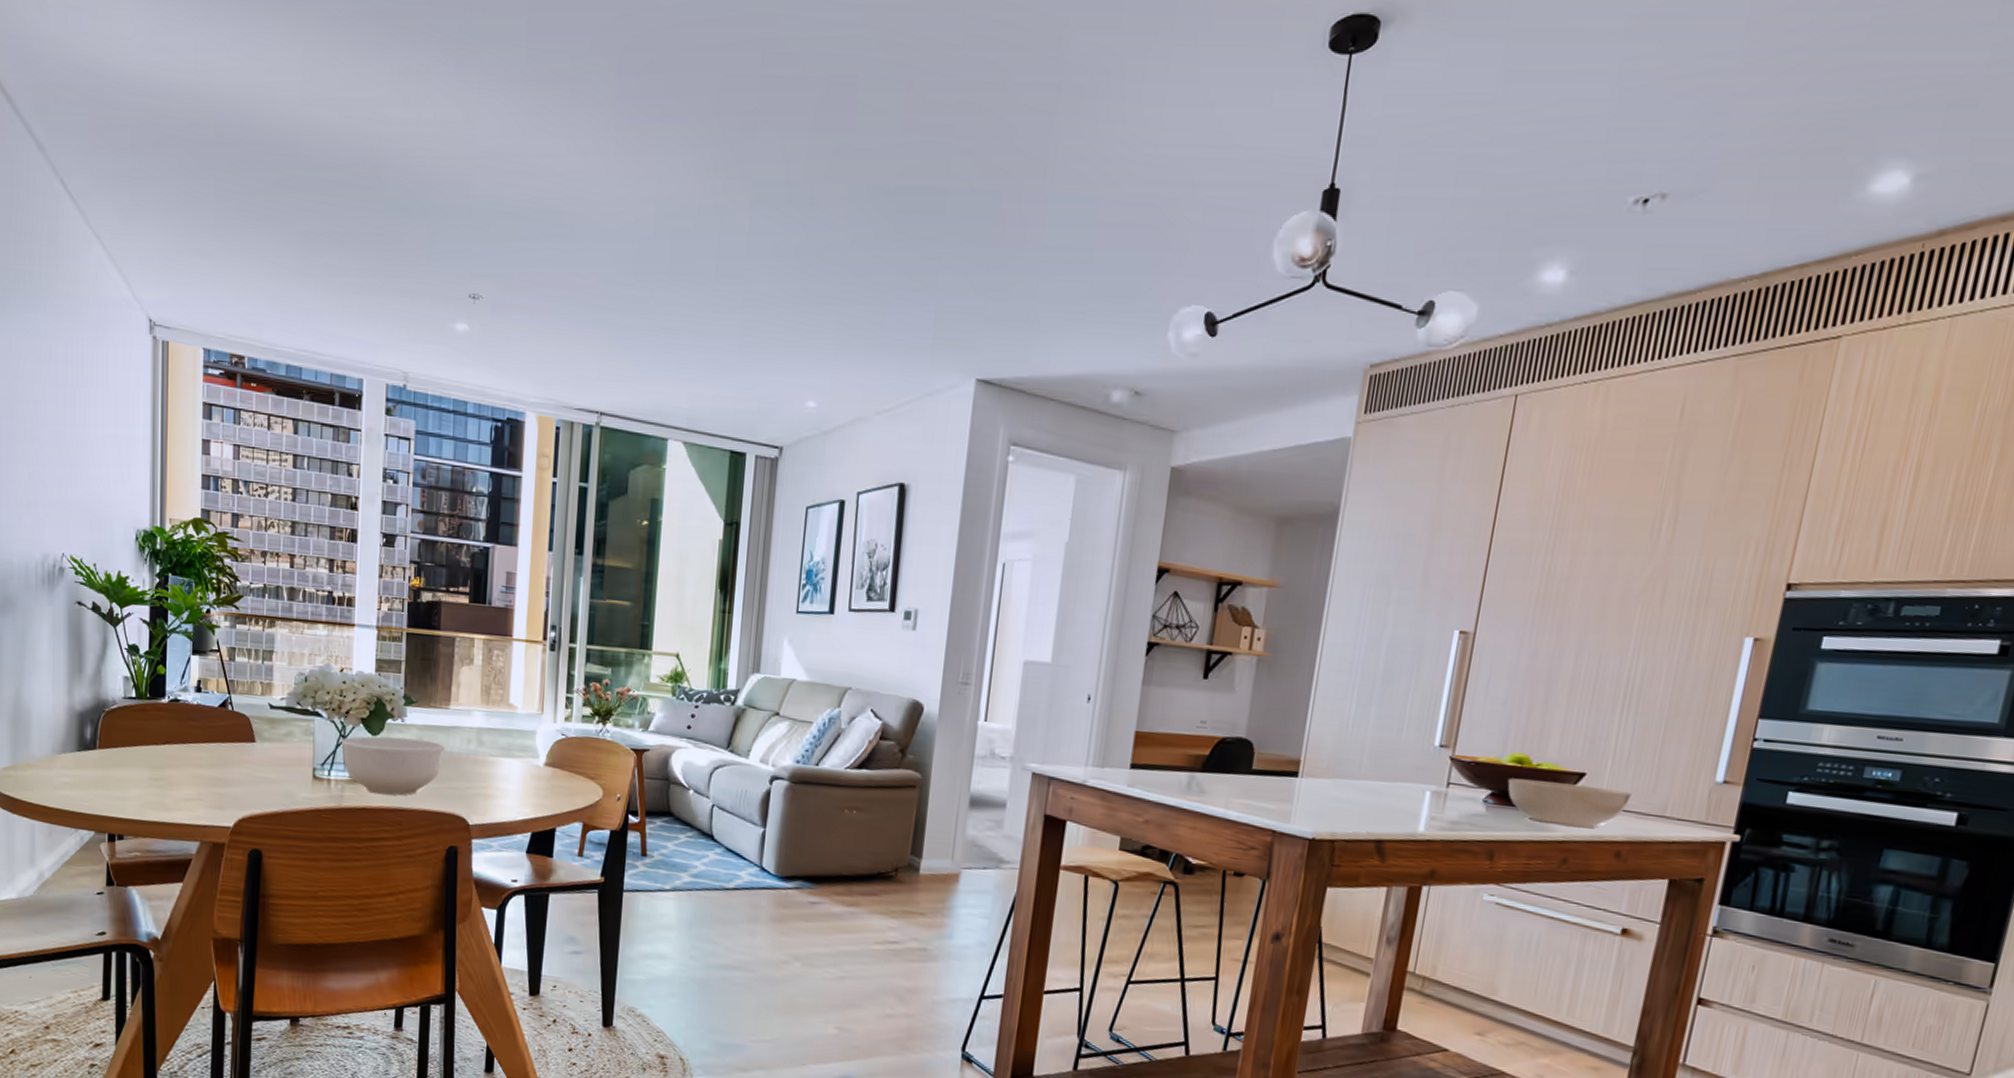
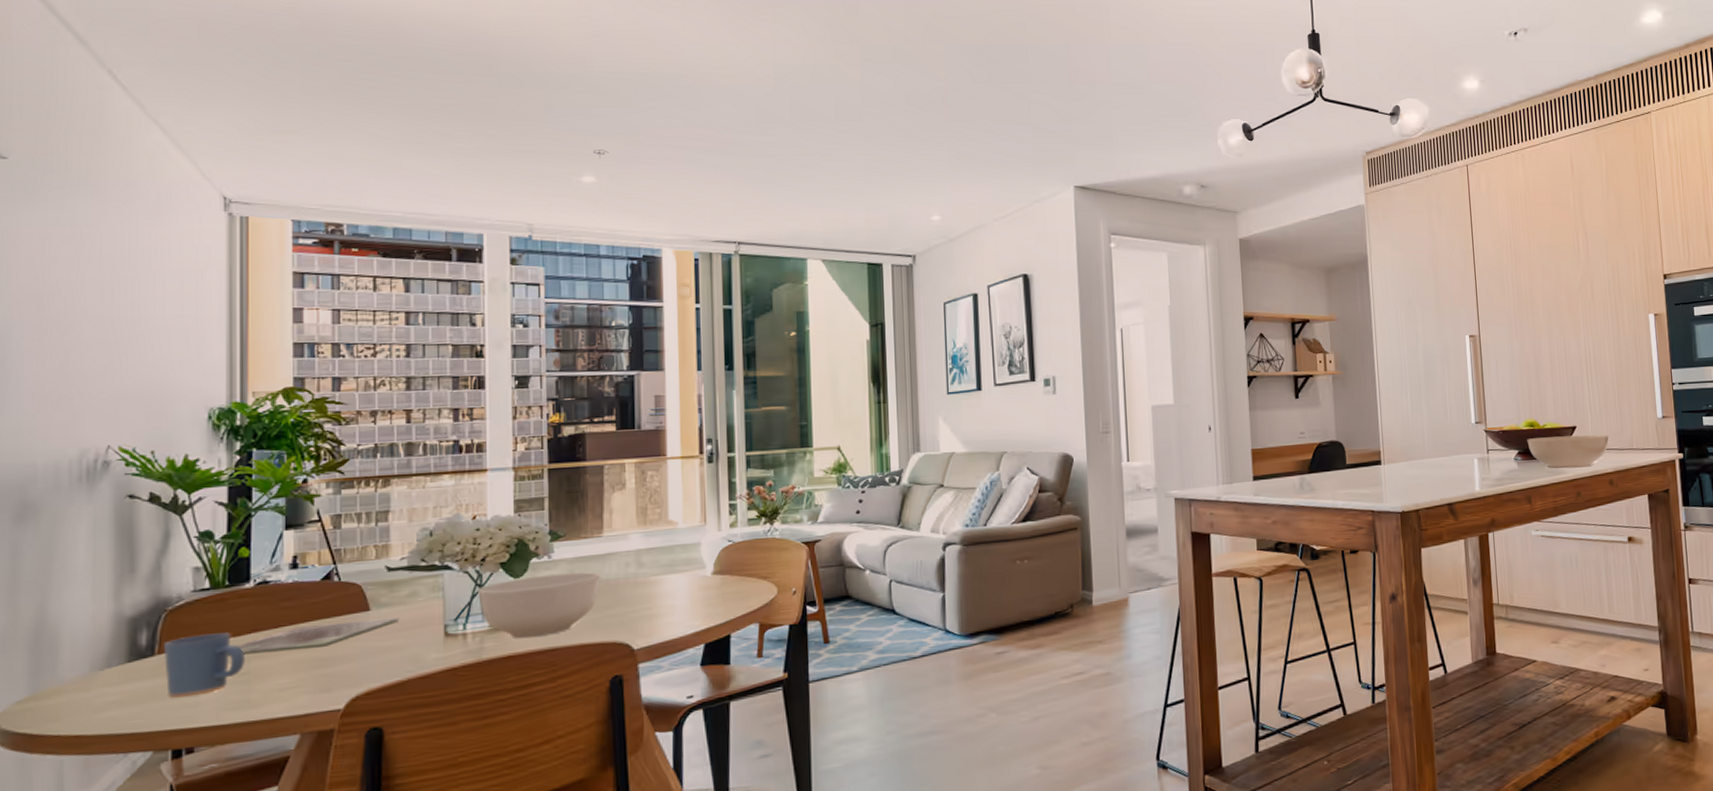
mug: none [103,737,160,790] -> present [164,632,245,698]
magazine: none [148,746,278,768] -> present [228,617,400,656]

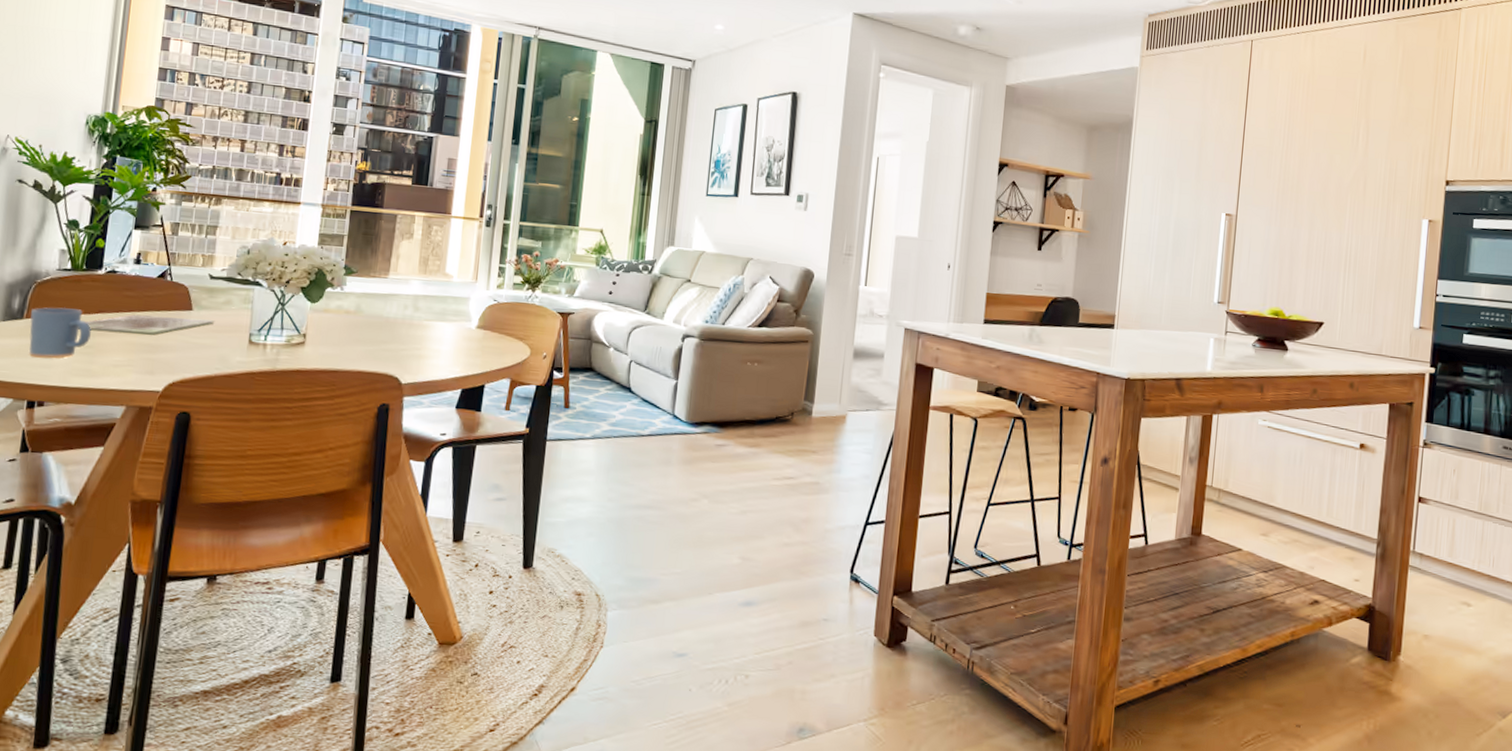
bowl: present [476,571,601,639] -> none [279,303,383,358]
bowl: present [1527,434,1609,469] -> none [1269,327,1358,366]

